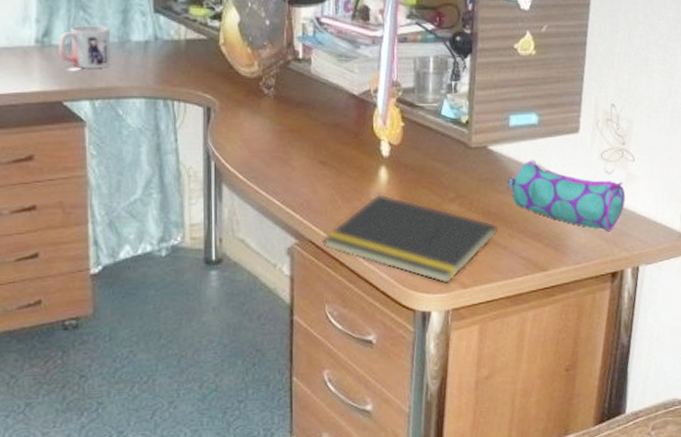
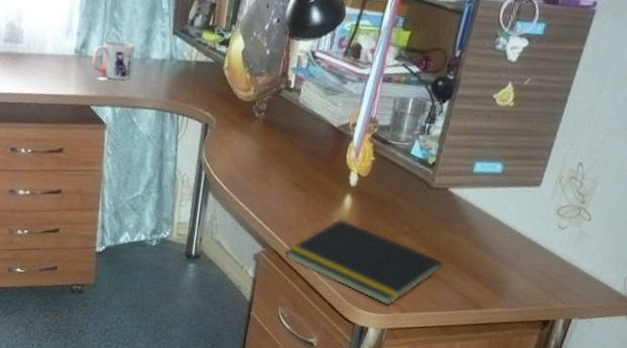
pencil case: present [506,159,625,232] -> none [459,205,574,283]

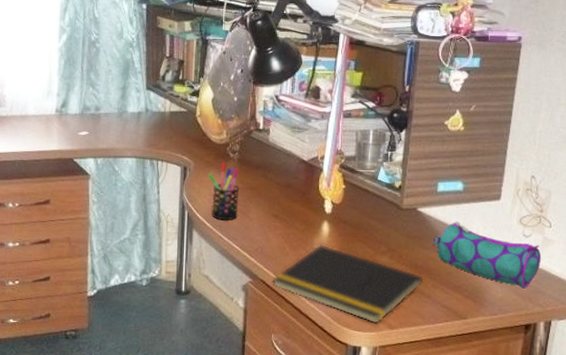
mug: present [91,40,135,80] -> none [72,99,112,133]
pen holder: none [229,122,264,185] -> present [207,163,240,220]
pencil case: none [459,205,574,283] -> present [432,221,541,289]

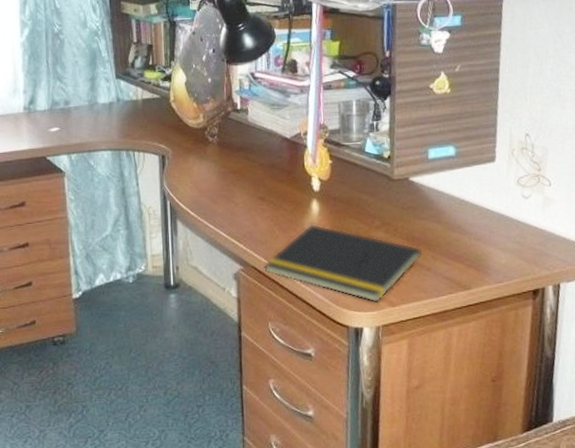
pen holder: present [207,163,240,220] -> none [187,147,223,207]
pencil case: present [432,221,541,289] -> none [428,187,544,253]

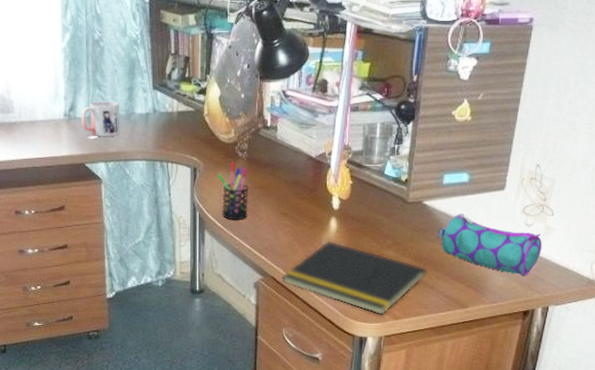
mug: none [41,92,83,128] -> present [81,101,121,136]
pen holder: none [187,147,223,207] -> present [217,162,249,219]
pencil case: none [428,187,544,253] -> present [437,213,542,277]

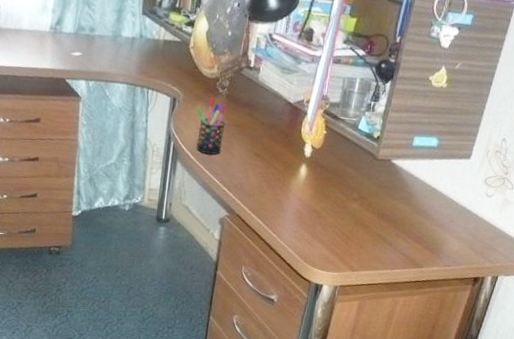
mug: present [81,101,121,136] -> none [66,18,107,56]
notepad: present [282,239,428,316] -> none [247,185,389,266]
pencil case: present [437,213,542,277] -> none [401,175,500,245]

